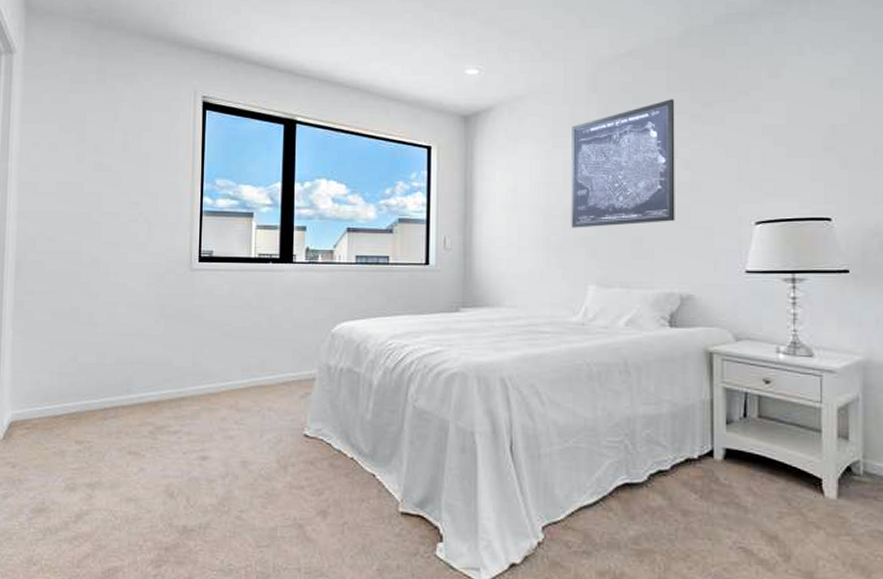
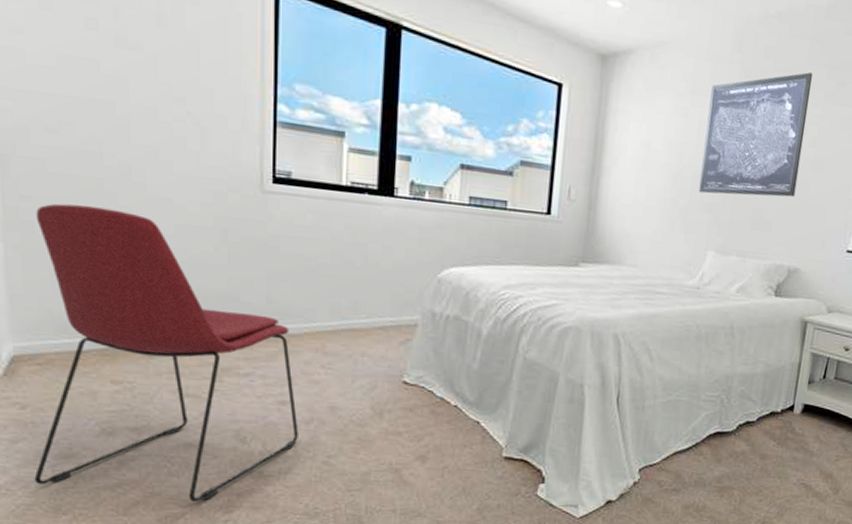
chair: none [16,295,216,555] -> present [34,203,298,502]

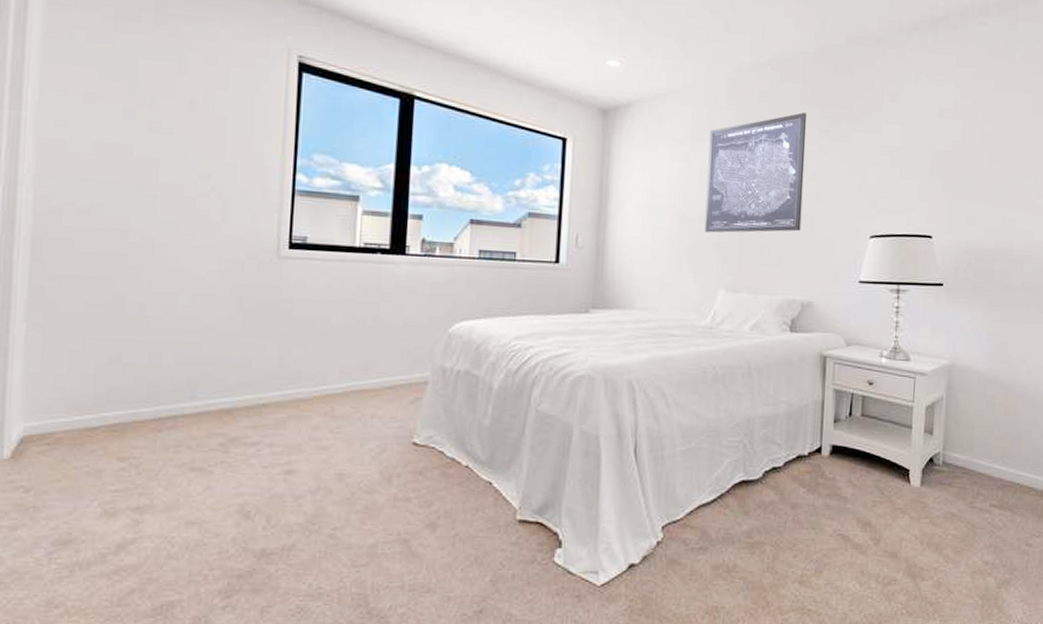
chair: present [34,203,298,502] -> none [29,281,304,587]

